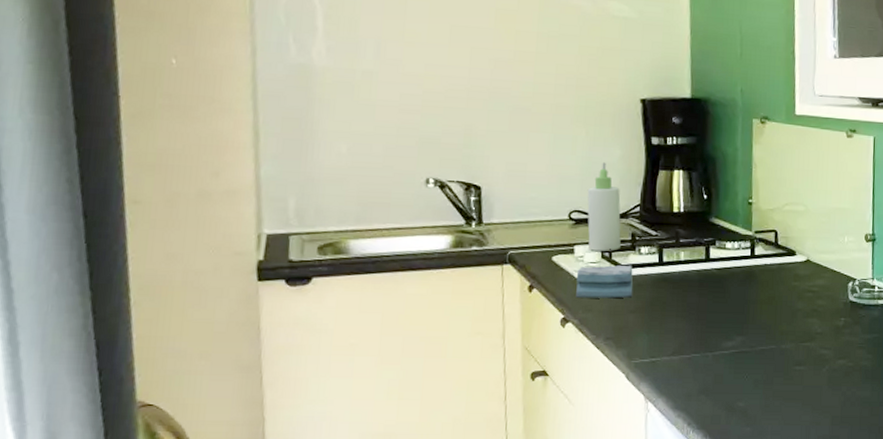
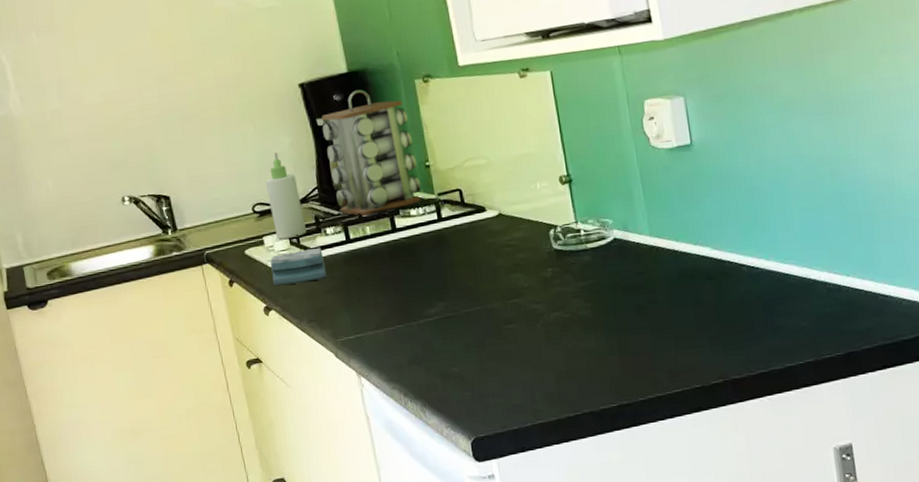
spice rack: none [655,117,741,242] -> present [321,89,422,216]

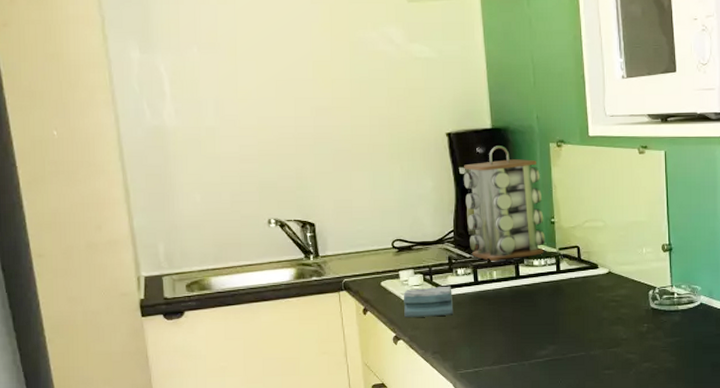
bottle: present [265,152,306,239] -> none [406,194,439,275]

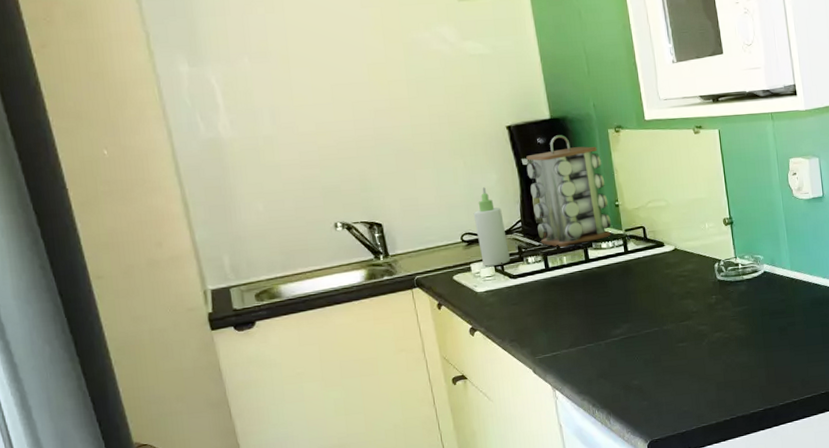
sponge: present [403,286,454,317] -> none [476,274,528,309]
bottle: none [406,194,439,275] -> present [473,187,510,266]

